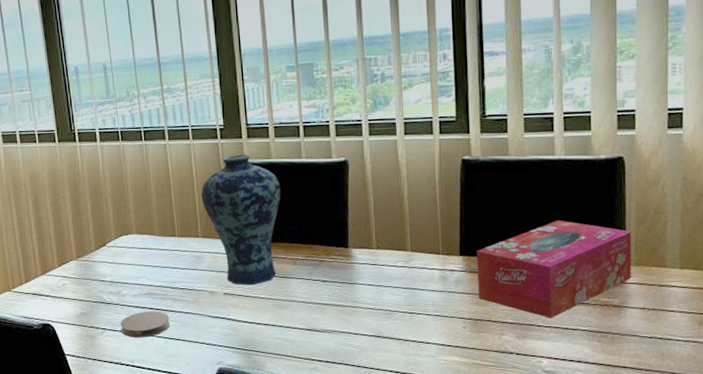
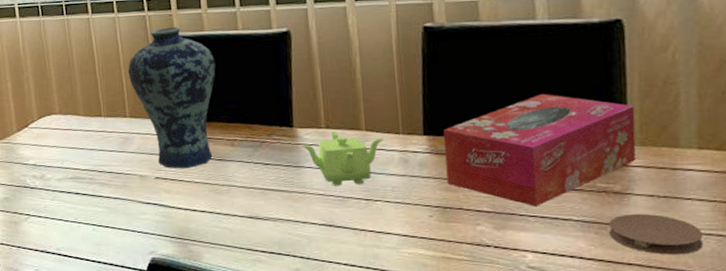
coaster: present [120,311,170,338] -> none [44,196,98,225]
teapot: none [354,251,426,301] -> present [300,131,384,186]
coaster: none [608,323,683,359] -> present [608,213,704,255]

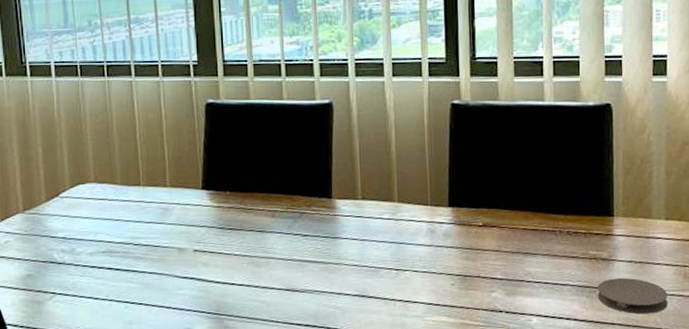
vase: present [128,26,216,168] -> none [171,94,260,241]
teapot: present [300,131,384,186] -> none [338,202,414,257]
tissue box: present [443,94,636,206] -> none [466,169,620,273]

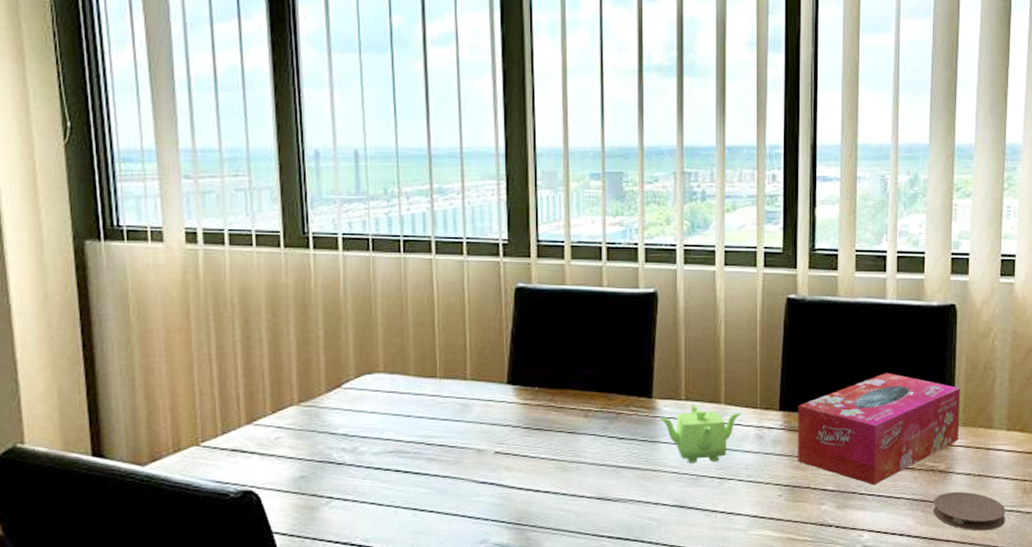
teapot: none [338,202,414,257] -> present [658,403,742,463]
tissue box: none [466,169,620,273] -> present [798,373,961,485]

